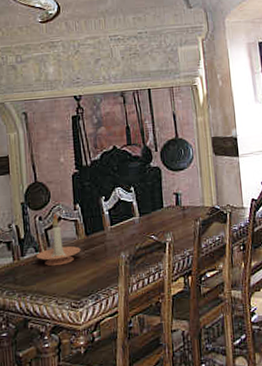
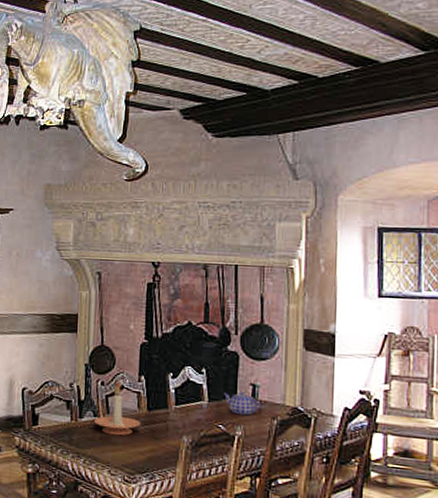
teapot: none [151,201,185,223] -> present [223,391,261,416]

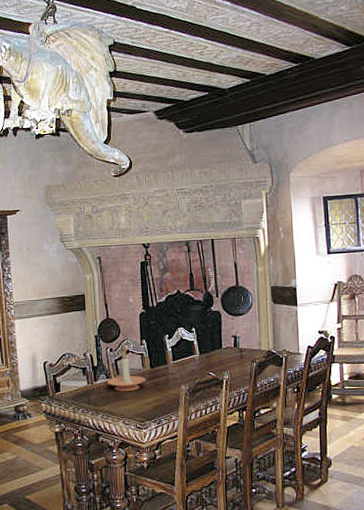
teapot: present [223,391,261,416] -> none [211,343,242,362]

